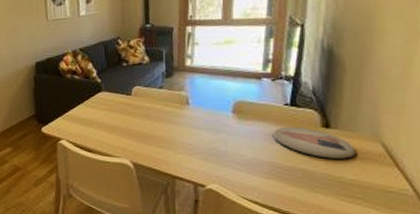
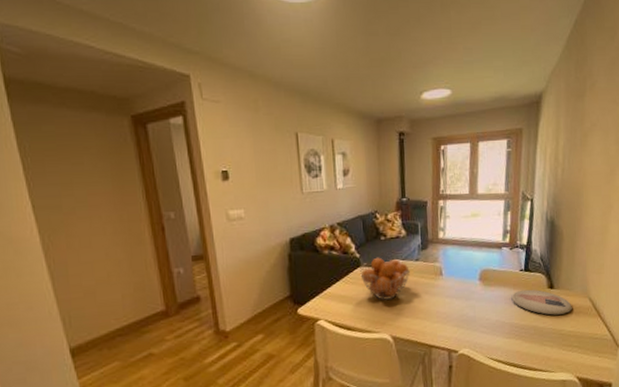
fruit basket: none [101,83,154,127] -> present [360,257,411,301]

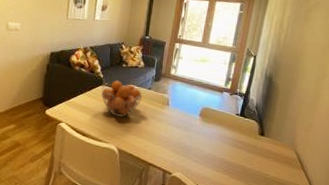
plate: present [511,289,572,315] -> none [225,131,279,161]

